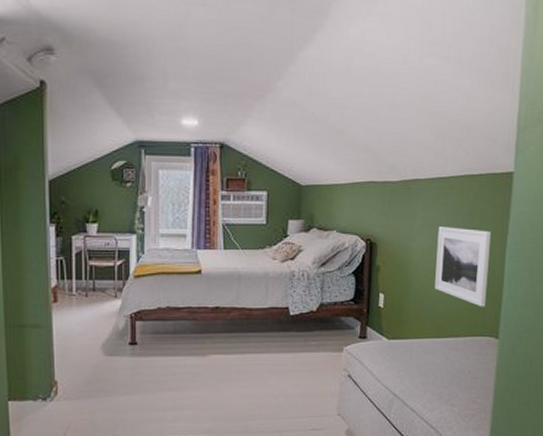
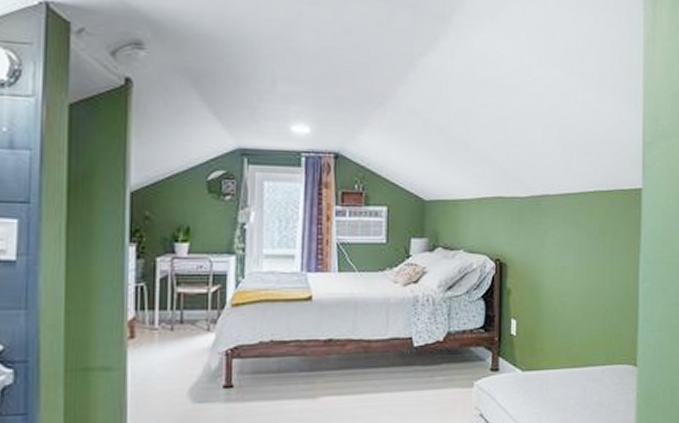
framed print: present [435,227,491,307] -> none [569,245,623,332]

